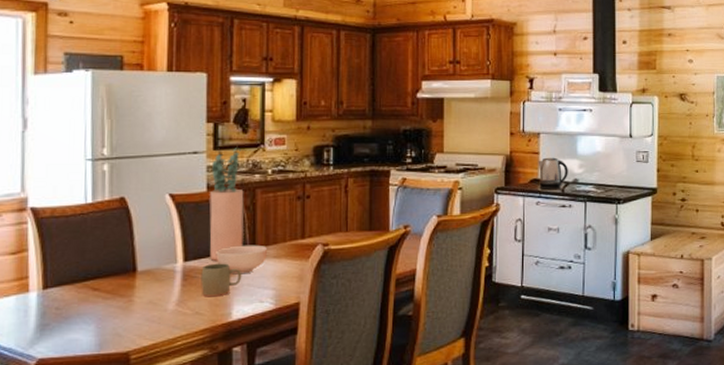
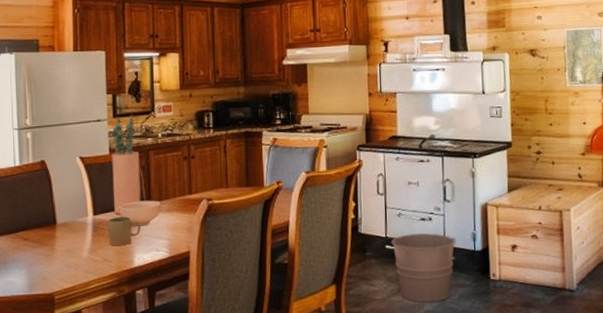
bucket: none [527,282,596,356] -> present [391,233,457,303]
kettle: present [538,157,568,190] -> none [395,115,425,147]

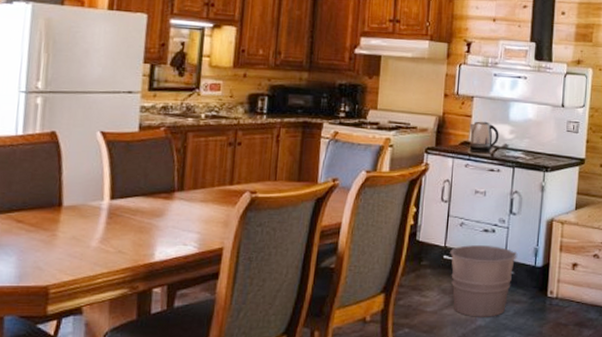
mug: present [108,216,141,246] -> none [125,203,168,237]
vase: present [112,110,141,214] -> none [137,85,176,201]
bowl: present [119,200,161,227] -> none [143,187,196,216]
kettle: none [395,115,425,147] -> present [469,121,499,154]

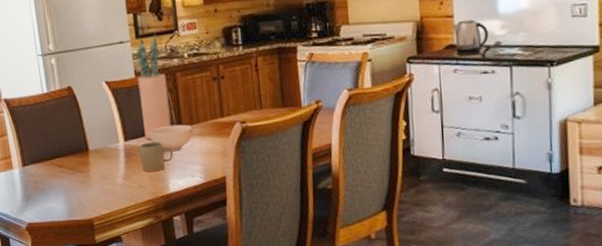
mug: none [125,203,168,237] -> present [139,142,174,172]
vase: none [137,85,176,201] -> present [136,30,171,140]
bowl: none [143,187,196,216] -> present [149,124,193,152]
bucket: present [450,245,518,317] -> none [450,154,529,231]

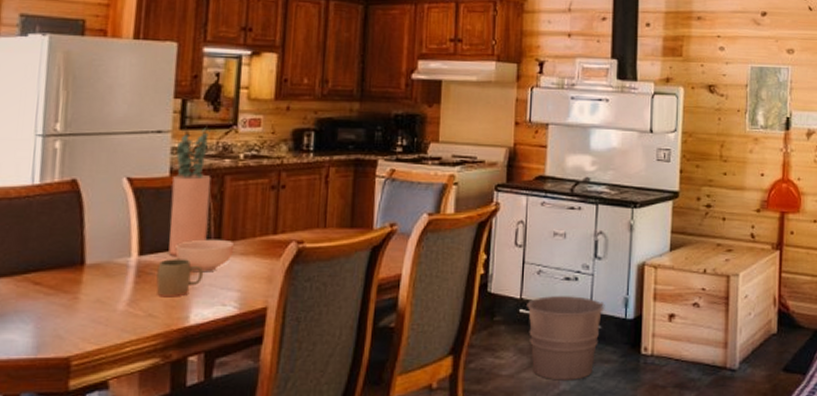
bucket: none [450,154,529,231] -> present [527,296,605,381]
kettle: present [452,19,489,57] -> none [545,152,579,190]

